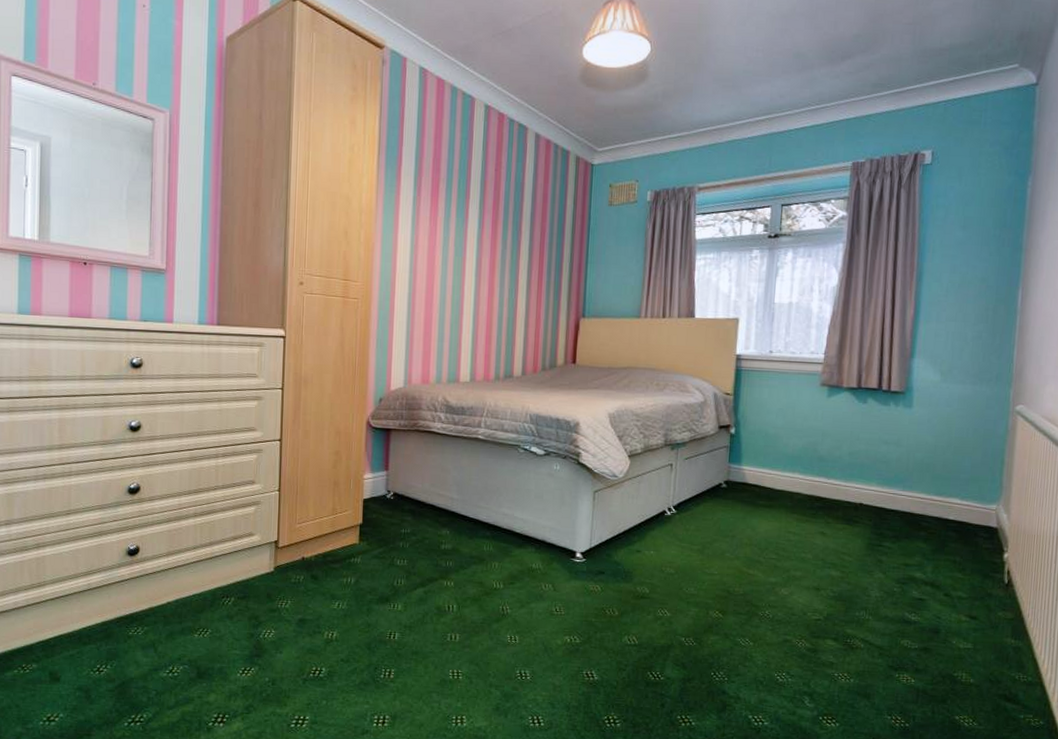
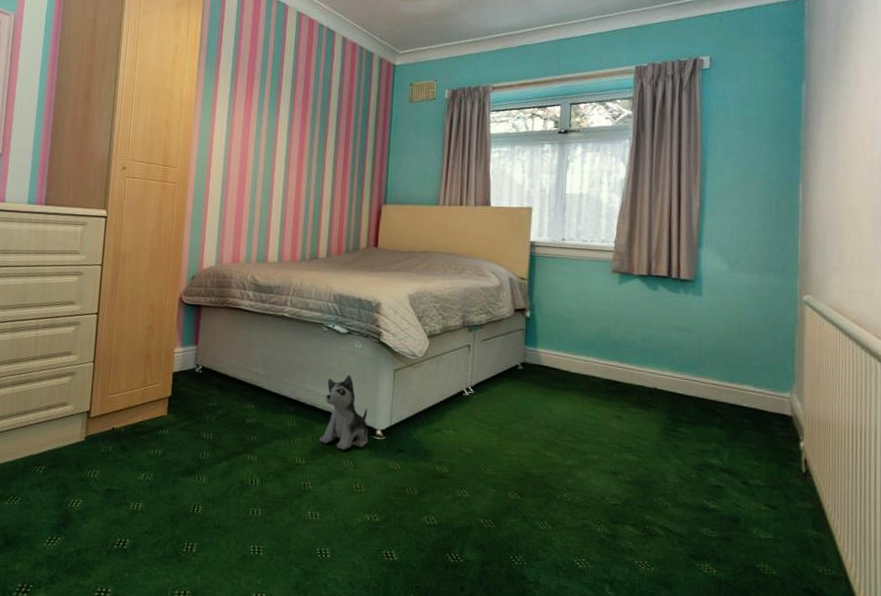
plush toy: none [517,497,568,573] -> present [319,374,369,450]

